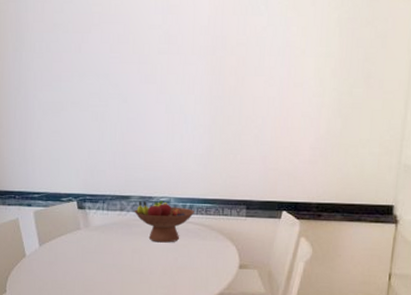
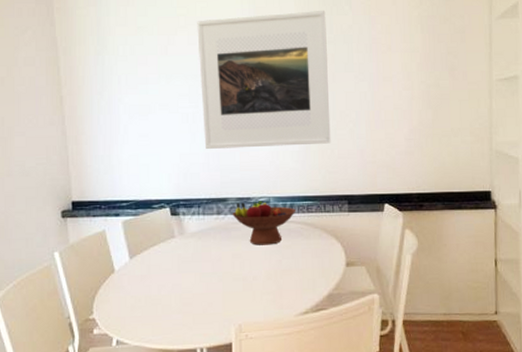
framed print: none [110,9,240,149] -> present [197,10,331,149]

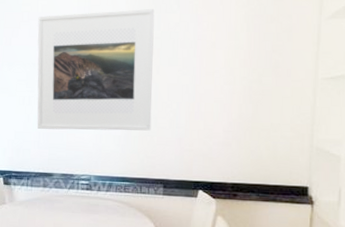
fruit bowl: present [232,201,297,245] -> none [56,178,115,219]

